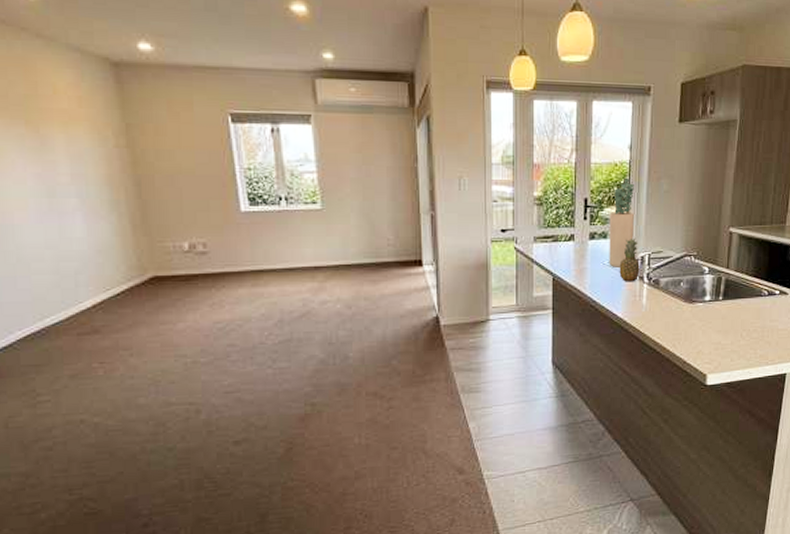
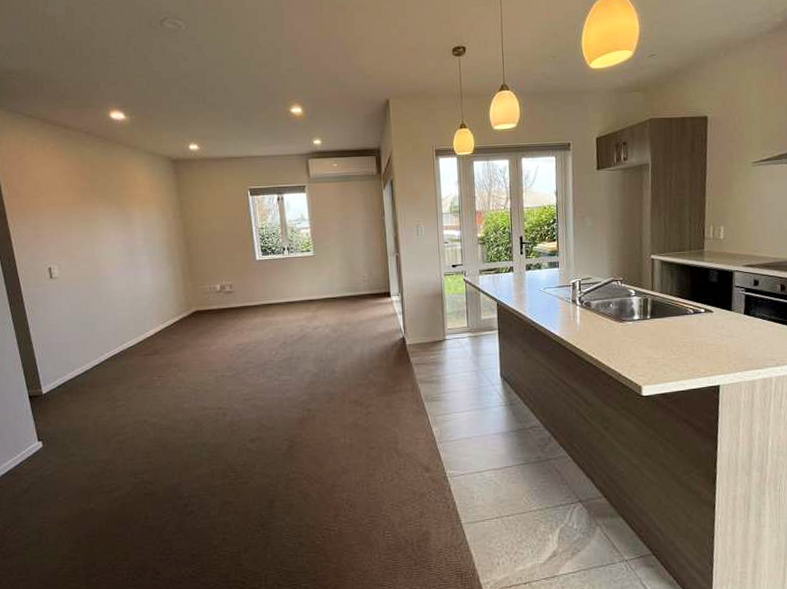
vase: present [609,175,634,267] -> none [542,215,565,293]
fruit: present [619,237,640,282] -> none [554,267,572,305]

